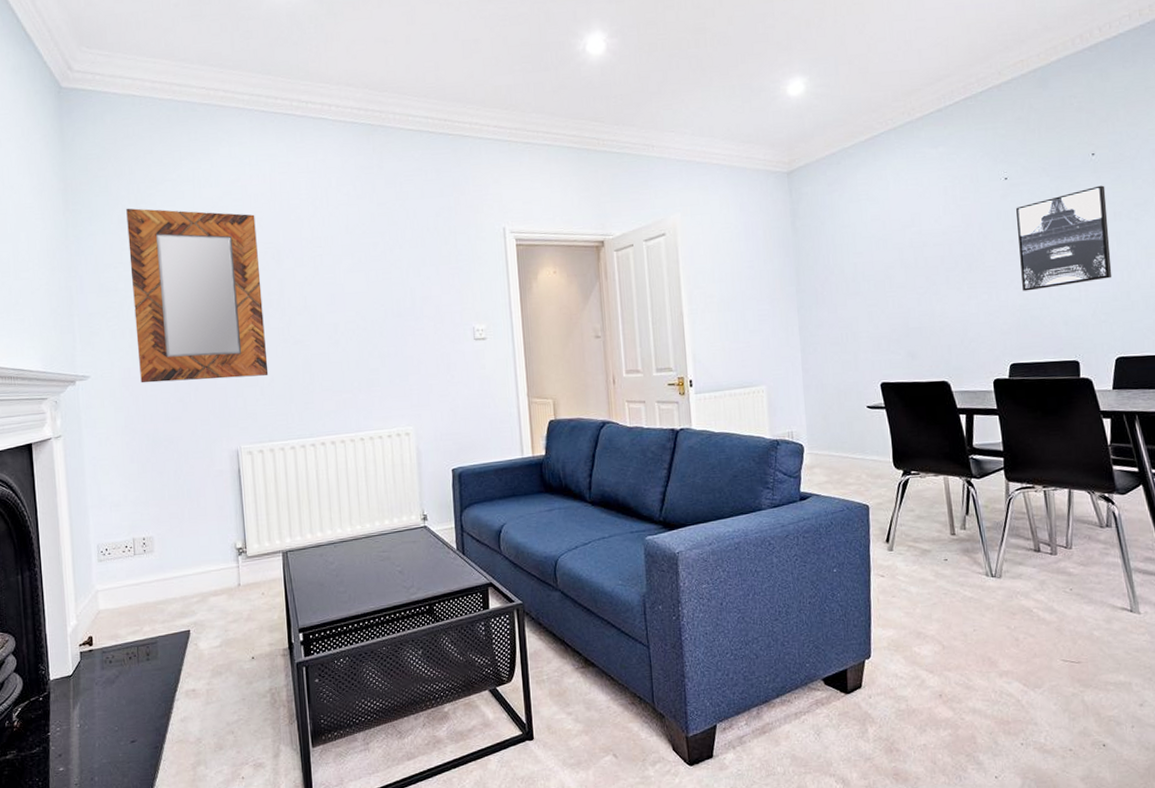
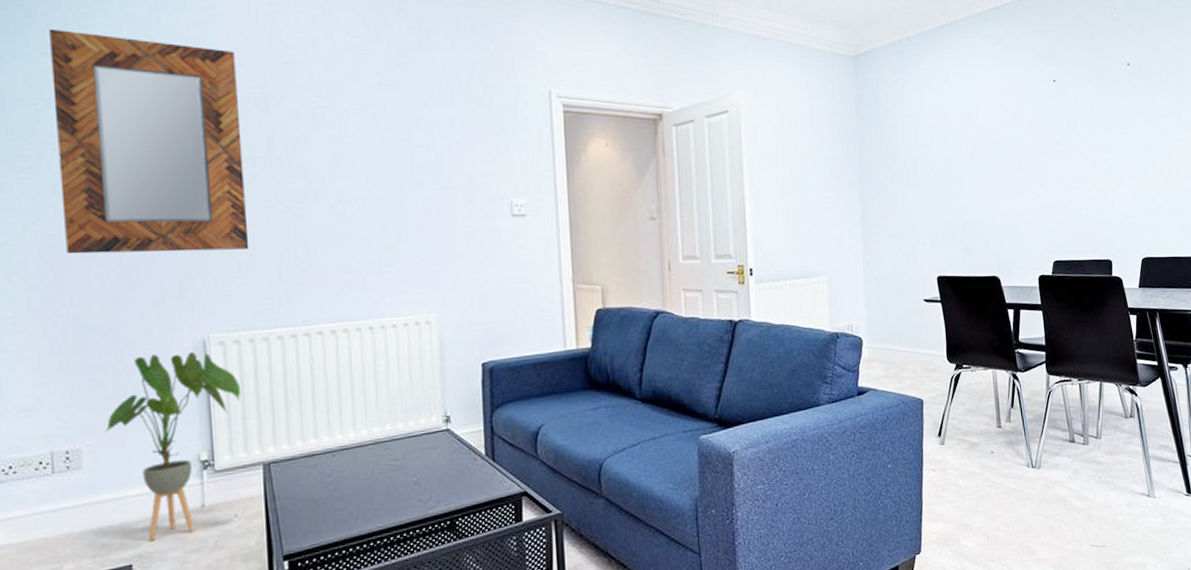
house plant: none [169,459,265,611] -> present [105,351,242,541]
wall art: present [1016,185,1112,291] -> none [1062,94,1141,191]

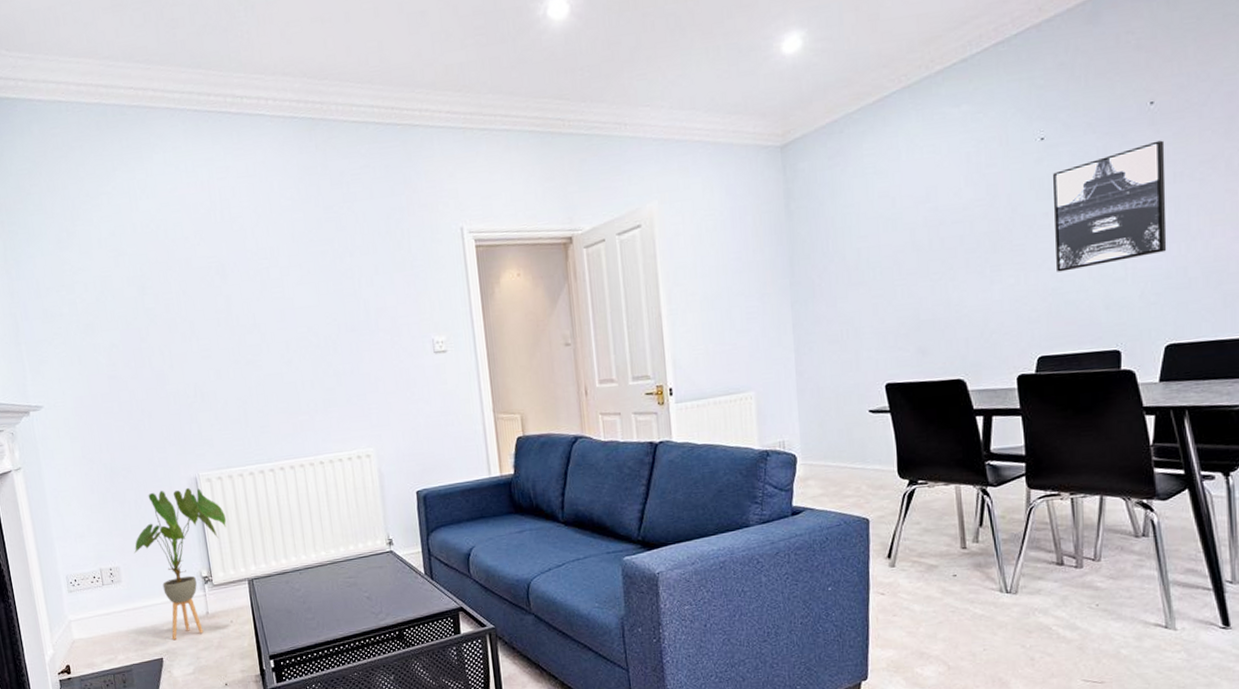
home mirror: present [49,28,249,254] -> none [63,226,222,412]
wall art: none [1062,94,1141,191] -> present [1053,140,1167,272]

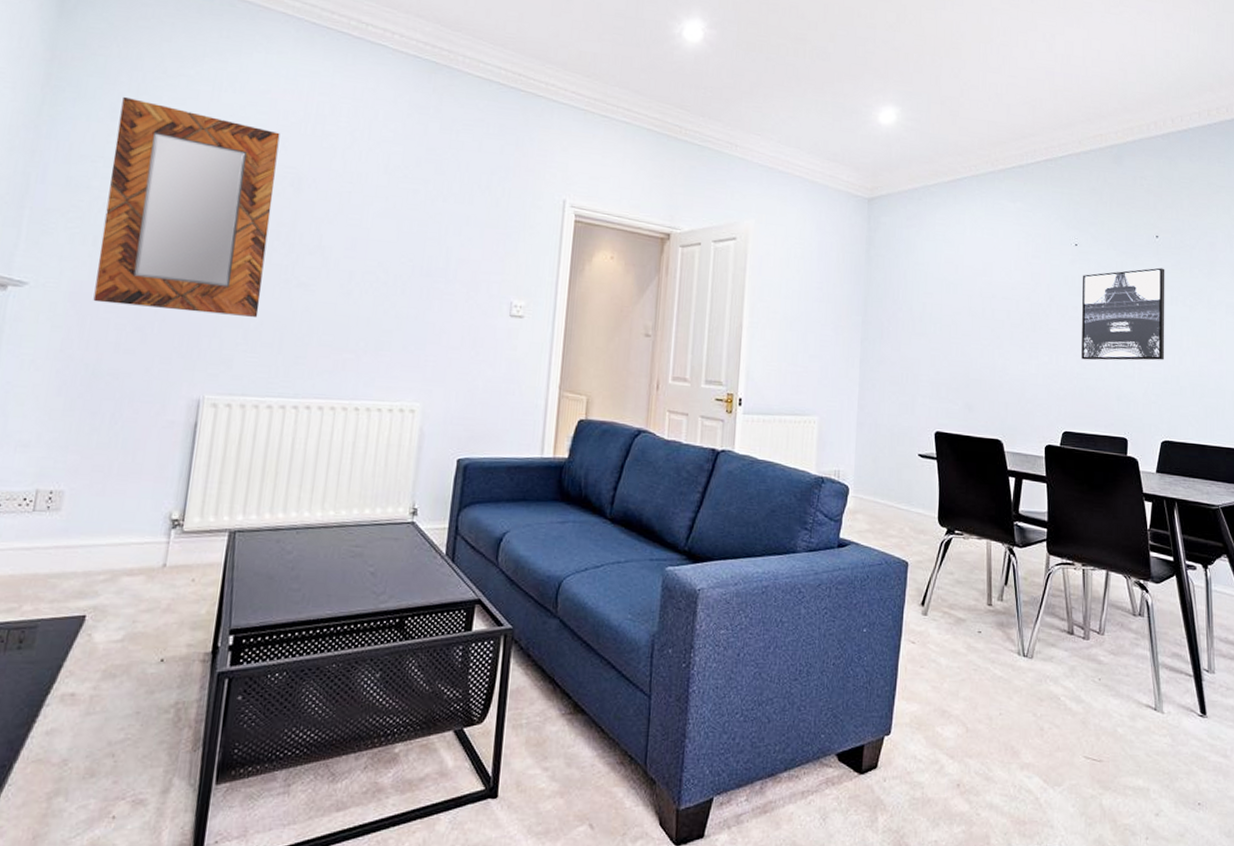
home mirror: none [63,226,222,412] -> present [93,96,280,317]
house plant: present [134,487,227,640] -> none [90,406,224,593]

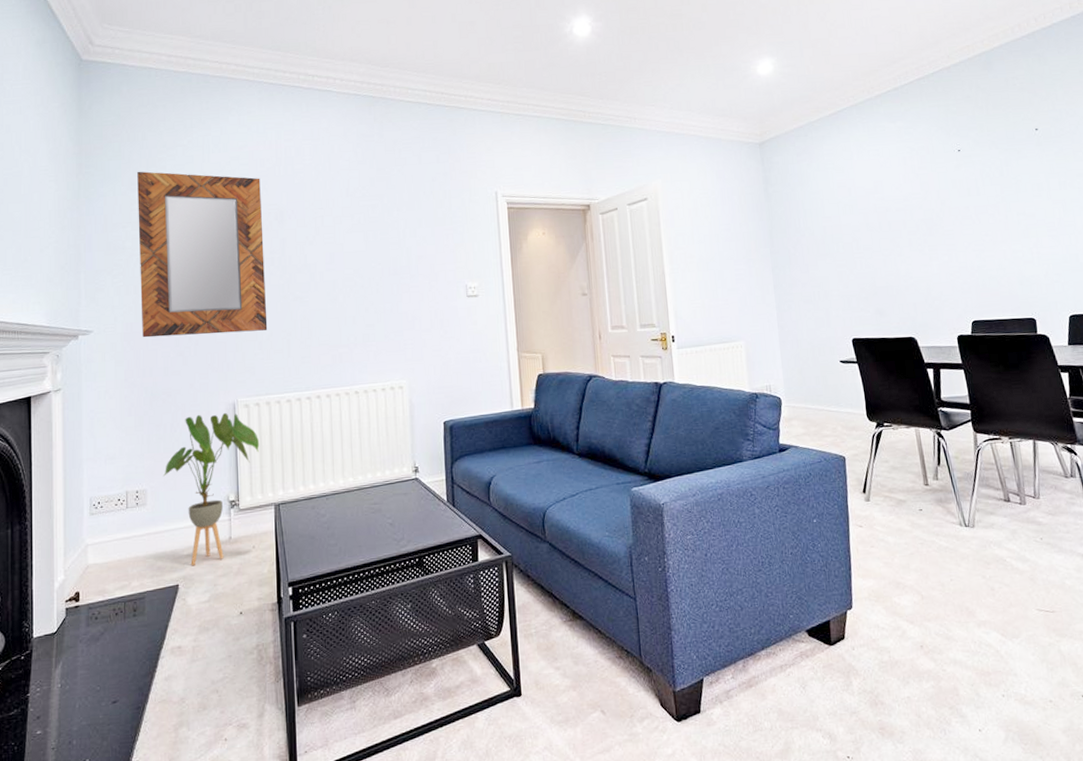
house plant: none [90,406,224,593] -> present [164,412,260,565]
wall art: present [1081,267,1165,361] -> none [970,157,1061,253]

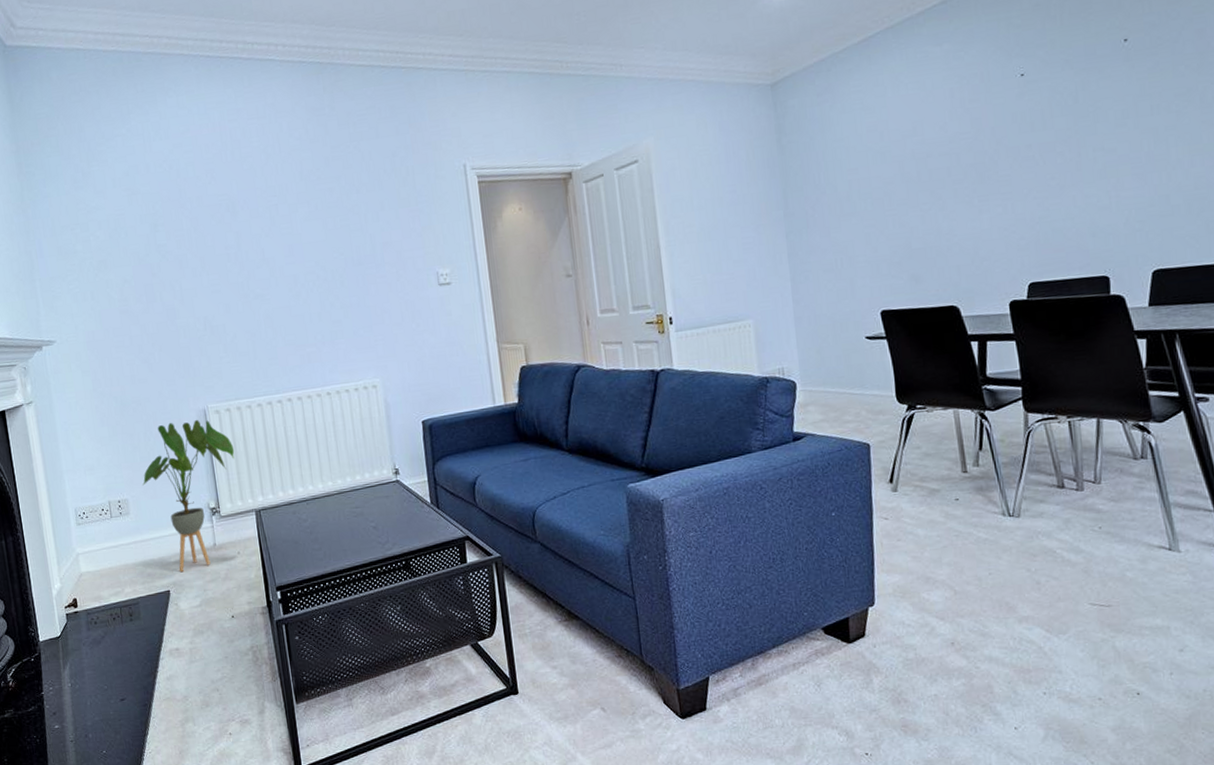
home mirror: present [137,171,268,338] -> none [78,166,231,346]

